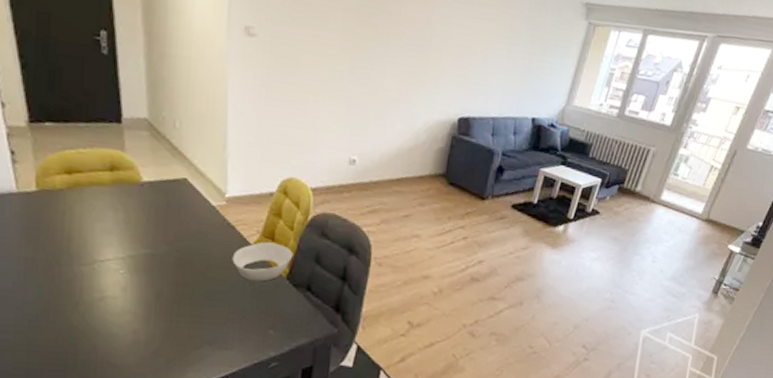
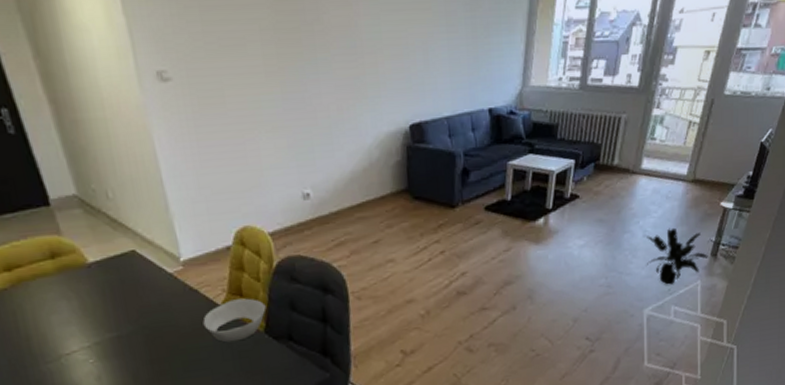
potted plant: none [650,259,710,312] -> present [646,227,708,285]

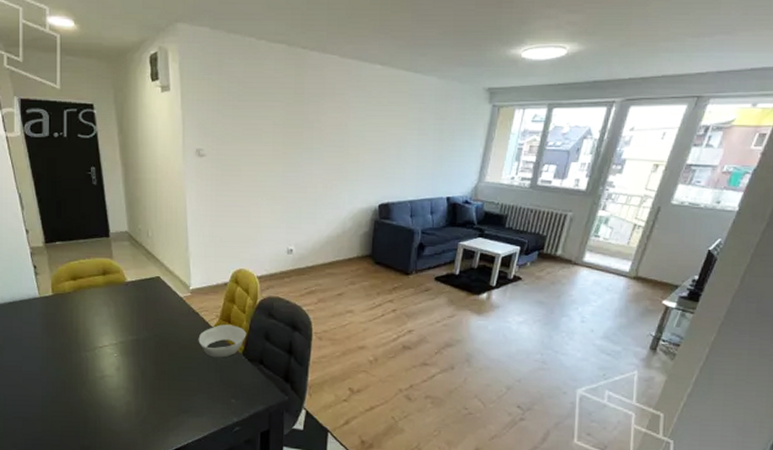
potted plant: present [646,227,708,285] -> none [582,317,647,370]

